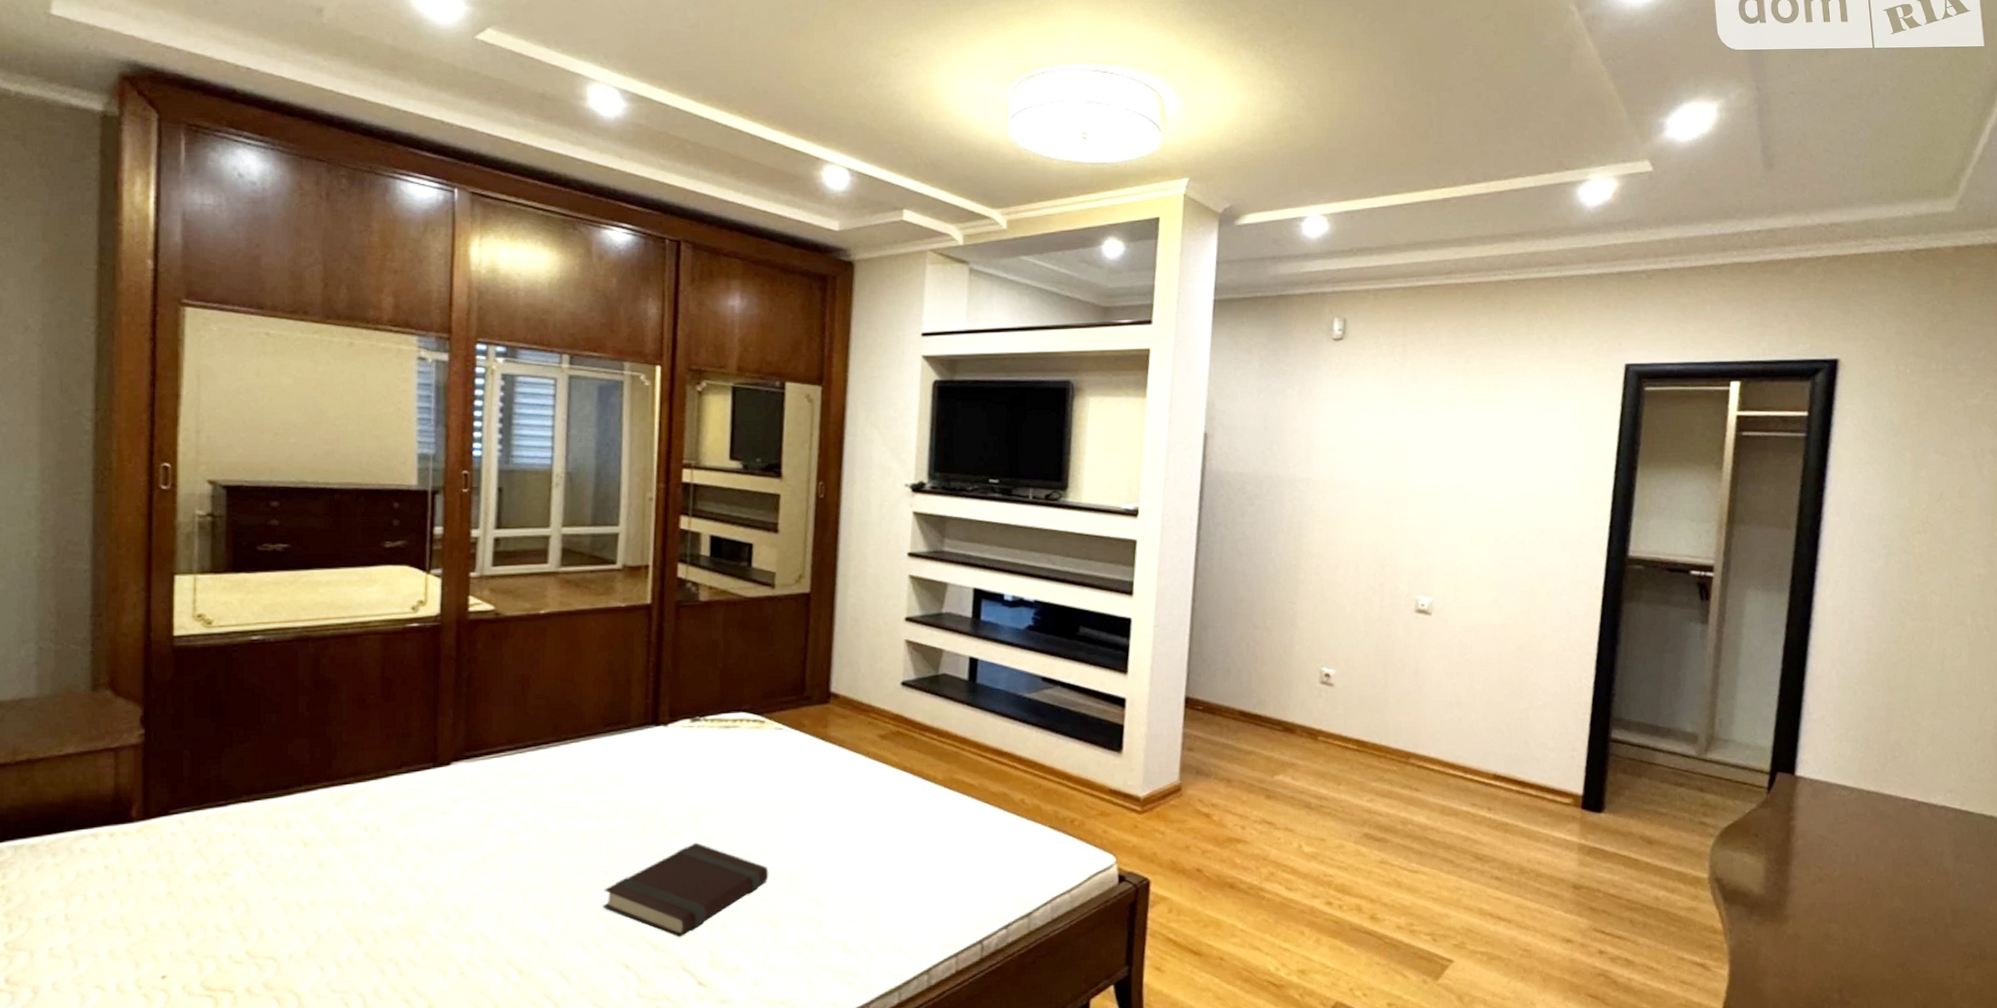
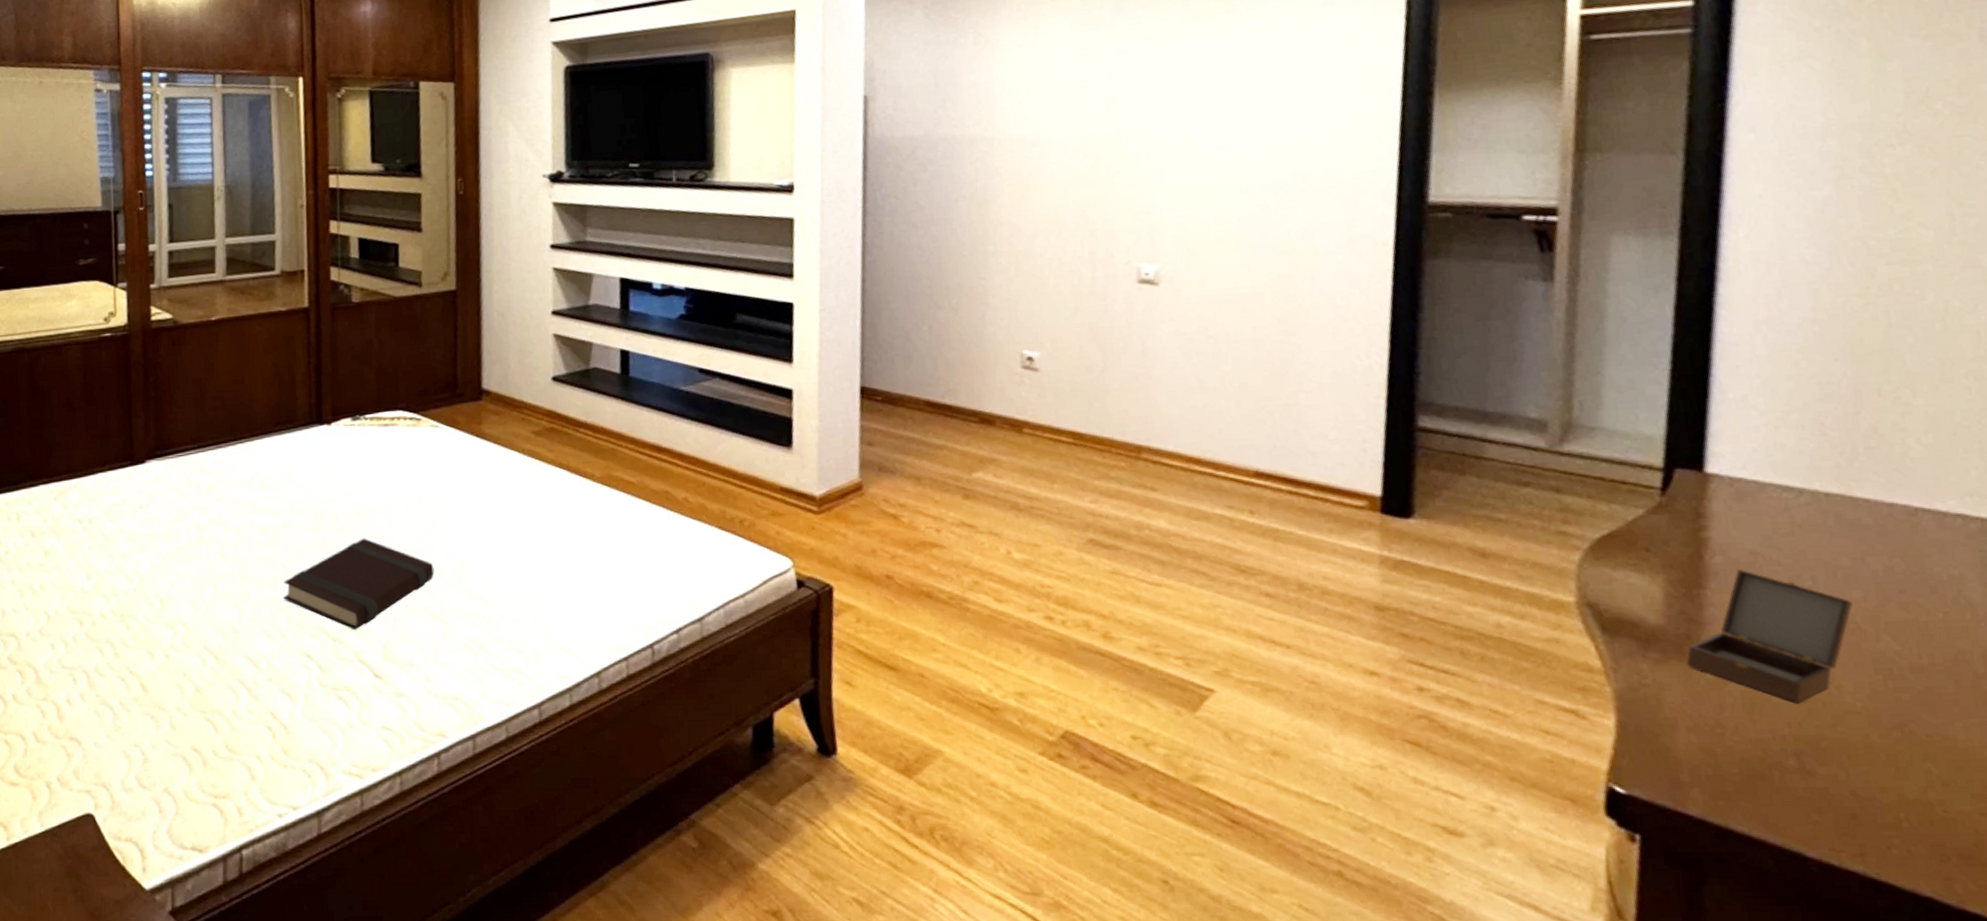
jewelry box: none [1776,850,1879,951] -> present [1686,569,1854,704]

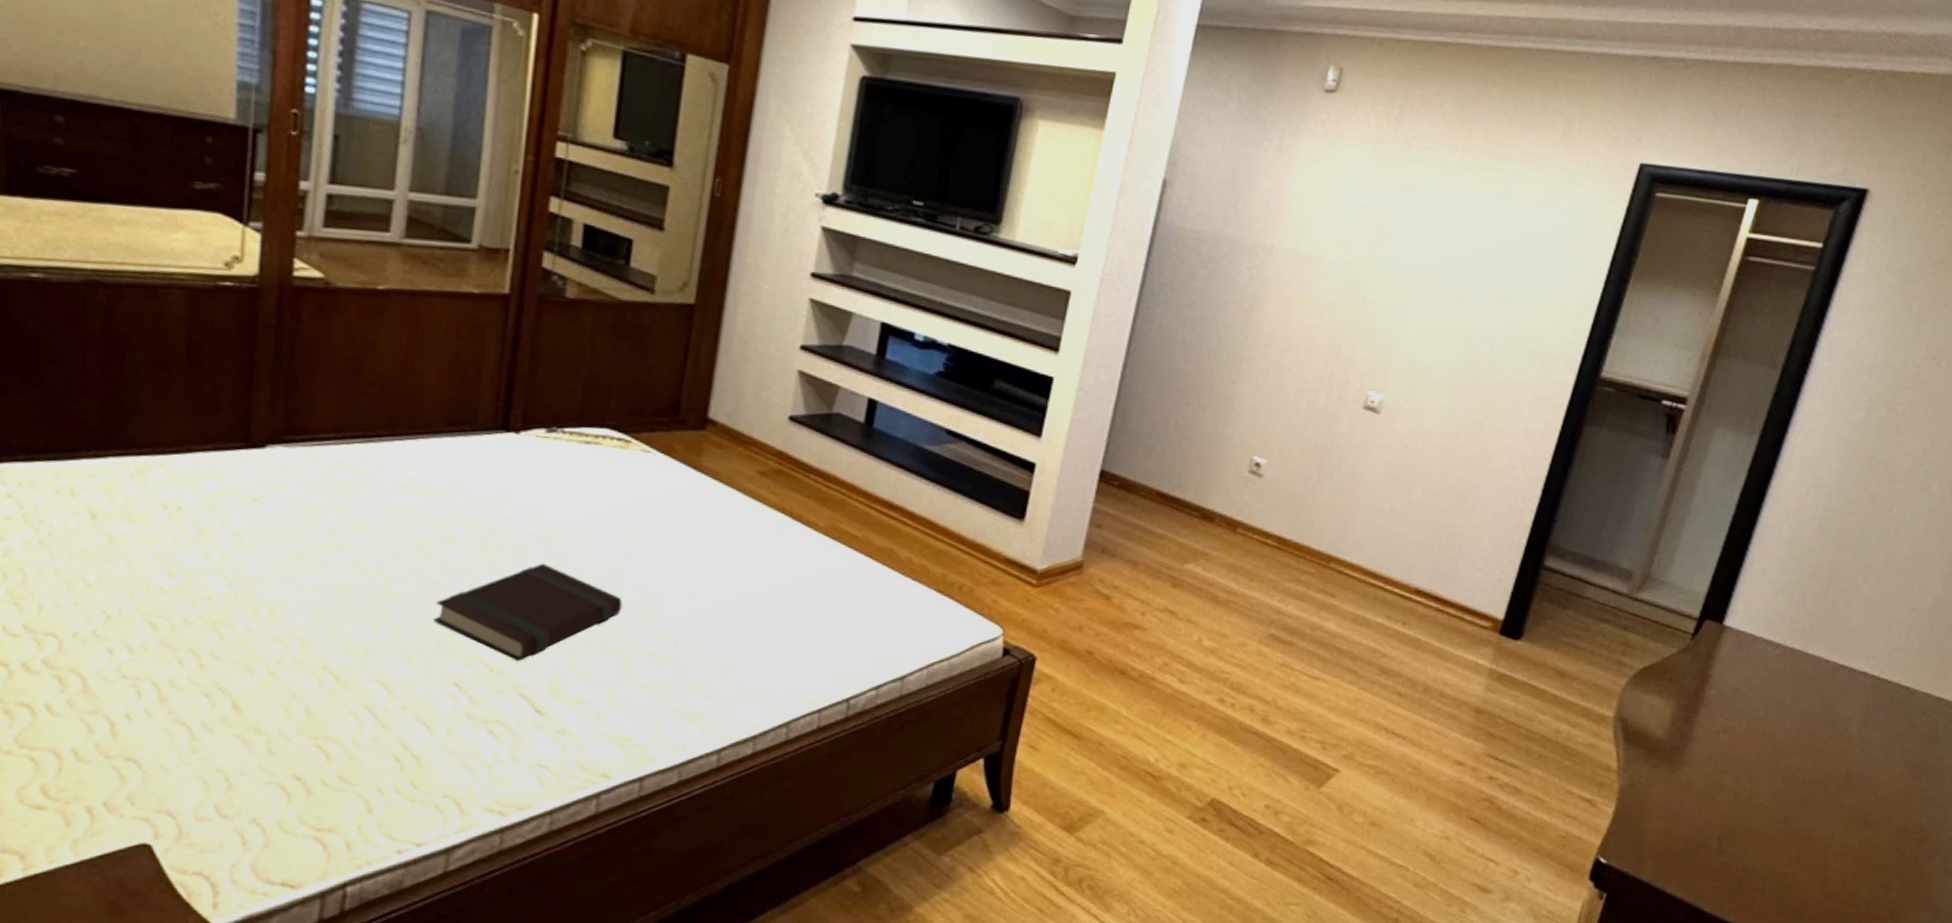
jewelry box: present [1686,569,1854,704] -> none [1671,701,1784,802]

